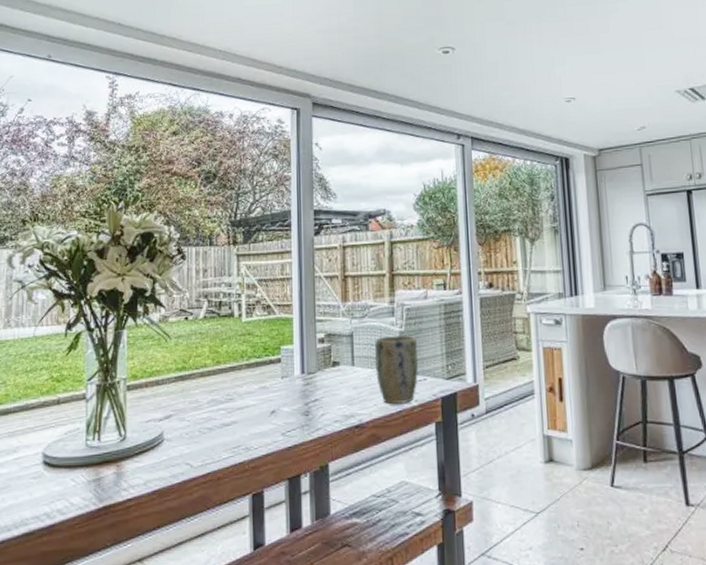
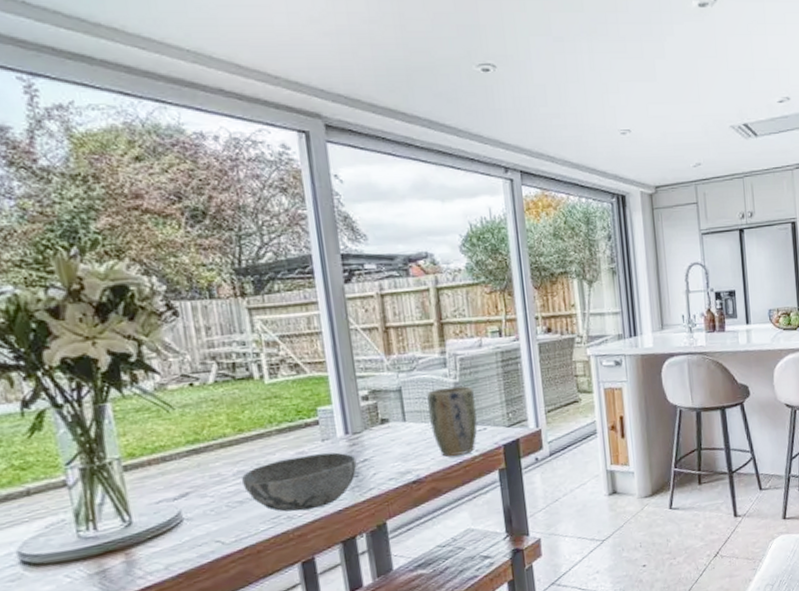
bowl: none [213,390,309,444] -> present [241,452,357,512]

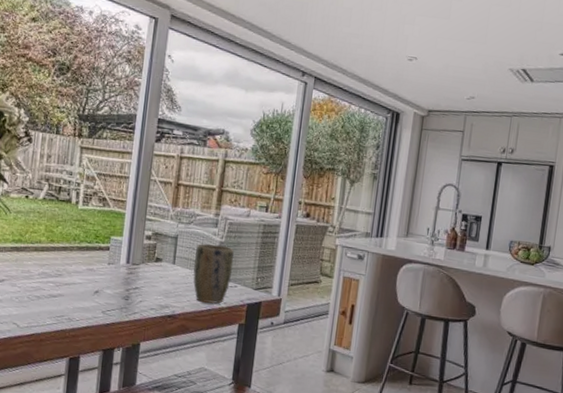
bowl: present [241,452,357,512] -> none [43,271,130,318]

